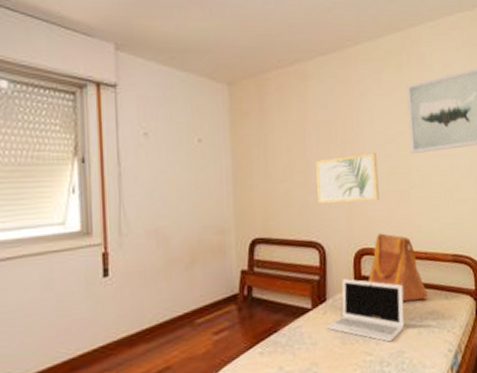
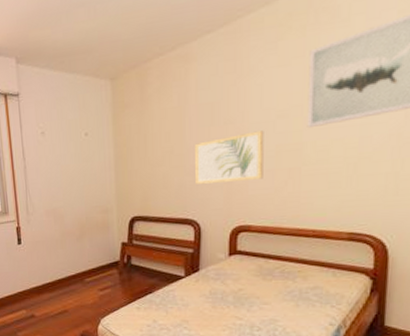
laptop: present [325,278,404,342] -> none [197,253,282,311]
tote bag: present [367,233,429,302] -> none [243,211,312,276]

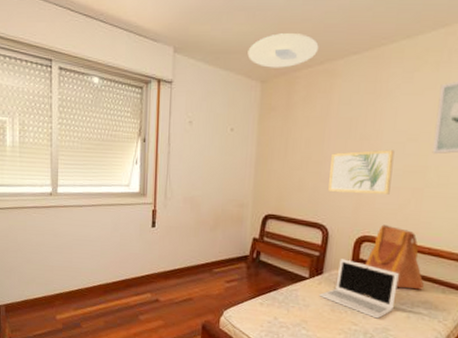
ceiling light: none [92,20,168,64] -> present [247,33,319,68]
laptop: none [197,253,282,311] -> present [318,259,399,319]
tote bag: none [243,211,312,276] -> present [364,224,425,290]

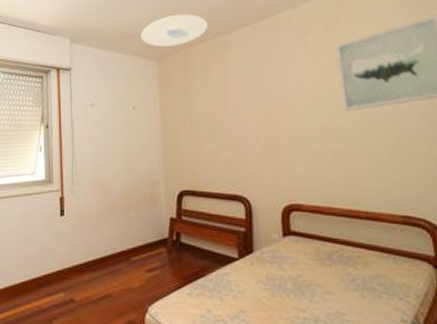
laptop: present [318,259,399,319] -> none [253,233,343,301]
wall art: present [328,149,395,195] -> none [239,112,308,160]
tote bag: present [364,224,425,290] -> none [298,190,373,262]

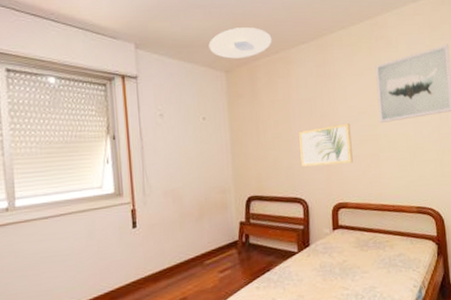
wall art: none [239,112,308,160] -> present [299,123,353,167]

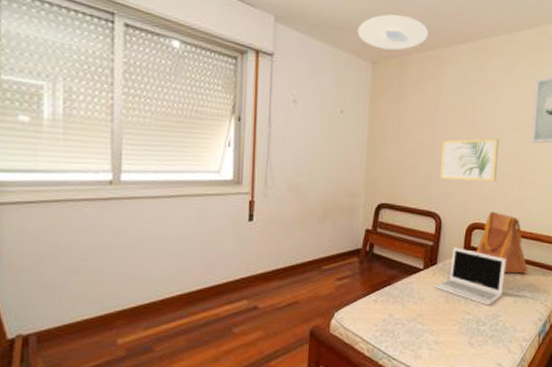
laptop: none [309,228,375,279] -> present [433,247,506,306]
tote bag: none [344,190,397,247] -> present [475,211,528,274]

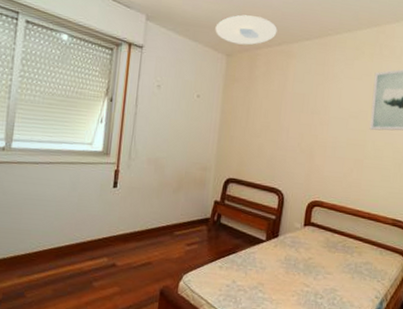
laptop: present [433,247,506,306] -> none [274,222,344,280]
wall art: present [440,138,499,182] -> none [284,124,340,164]
tote bag: present [475,211,528,274] -> none [315,191,366,252]

